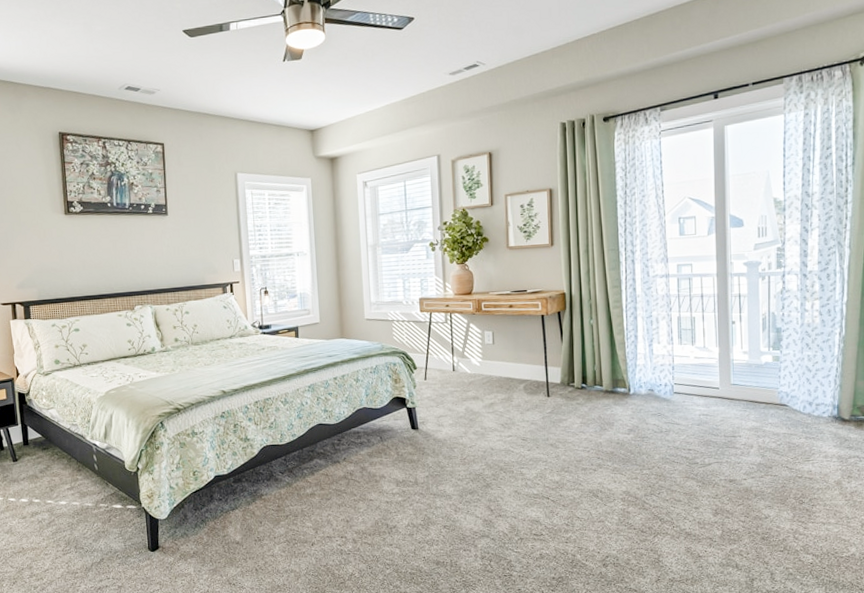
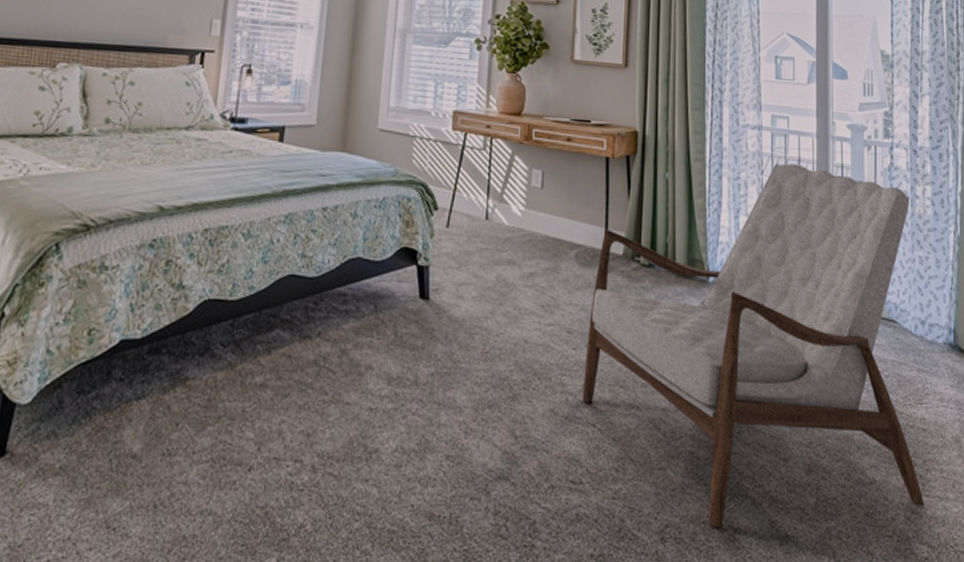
armchair: none [537,299,810,555] -> present [582,163,924,528]

